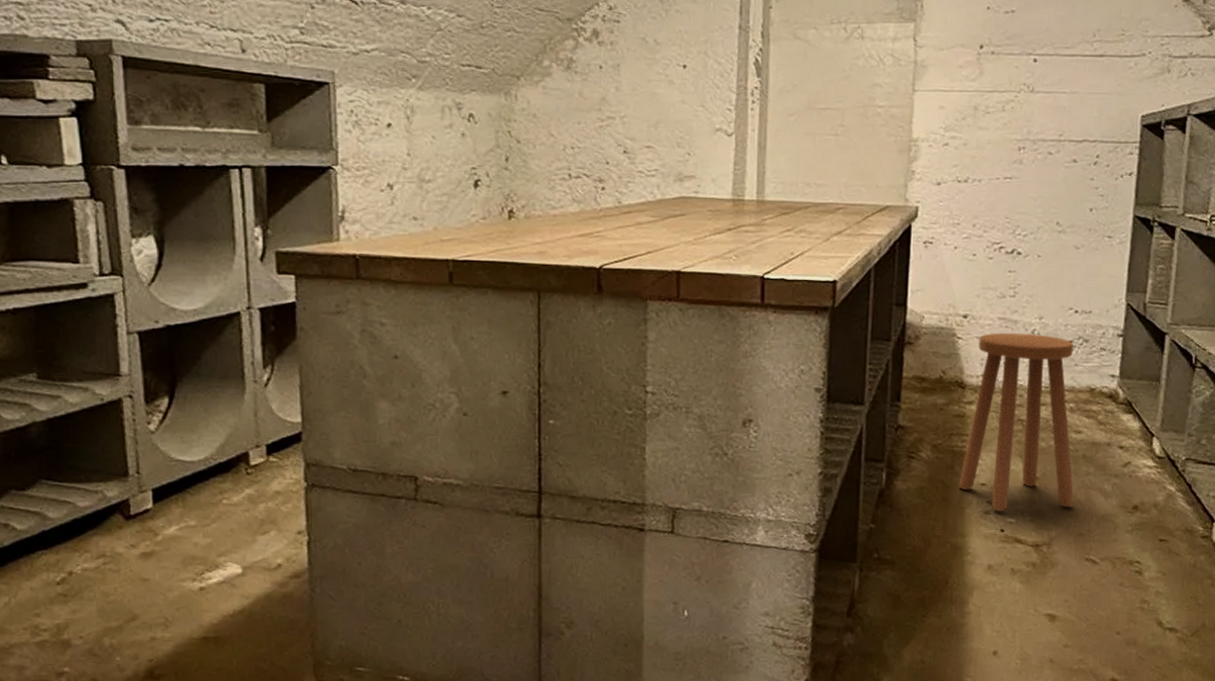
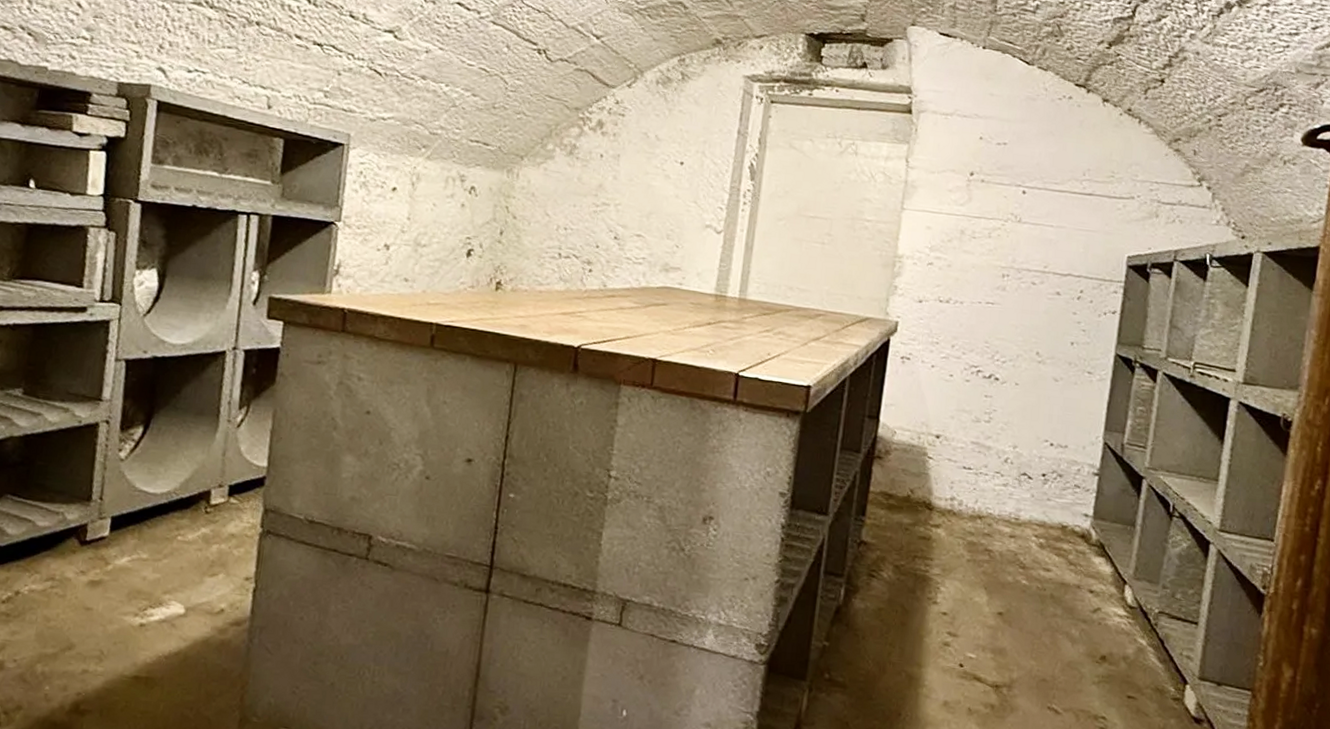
stool: present [959,332,1075,512] -> none [919,456,1047,650]

